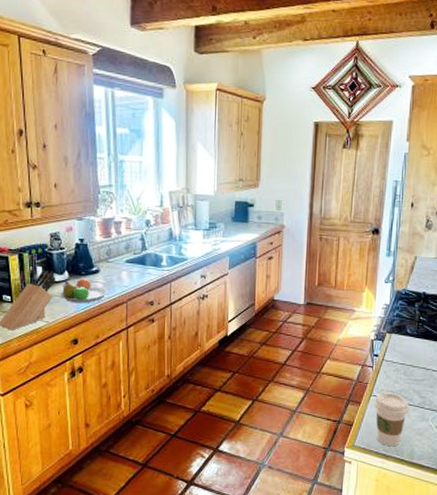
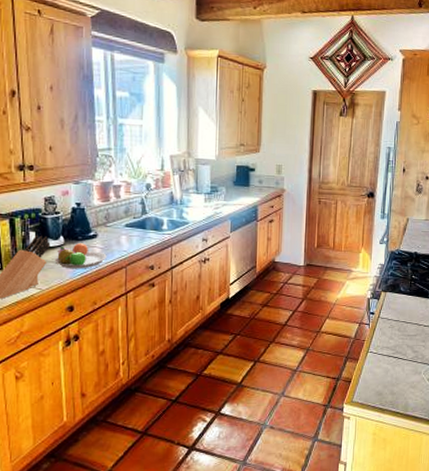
coffee cup: present [374,392,410,447] -> none [371,348,404,401]

